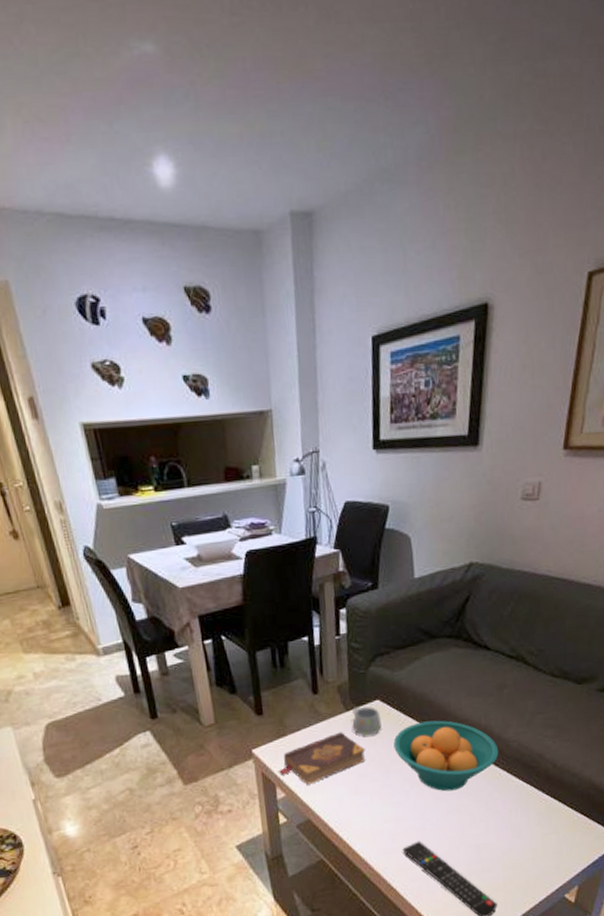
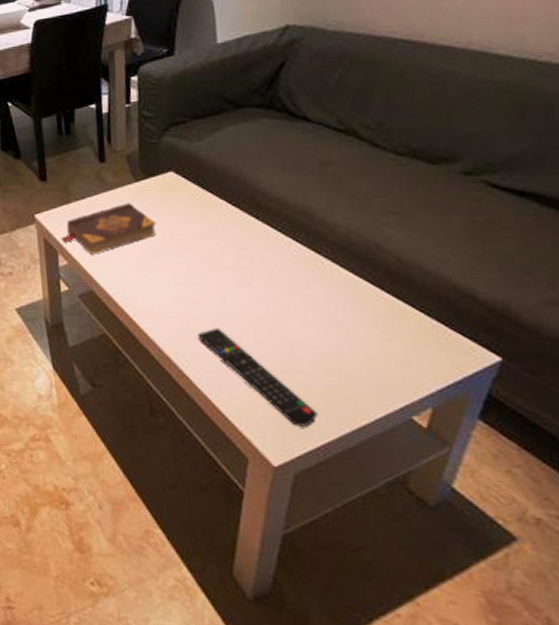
mug: present [352,707,382,736] -> none [142,178,175,209]
fruit bowl: present [393,720,499,792] -> none [189,197,321,277]

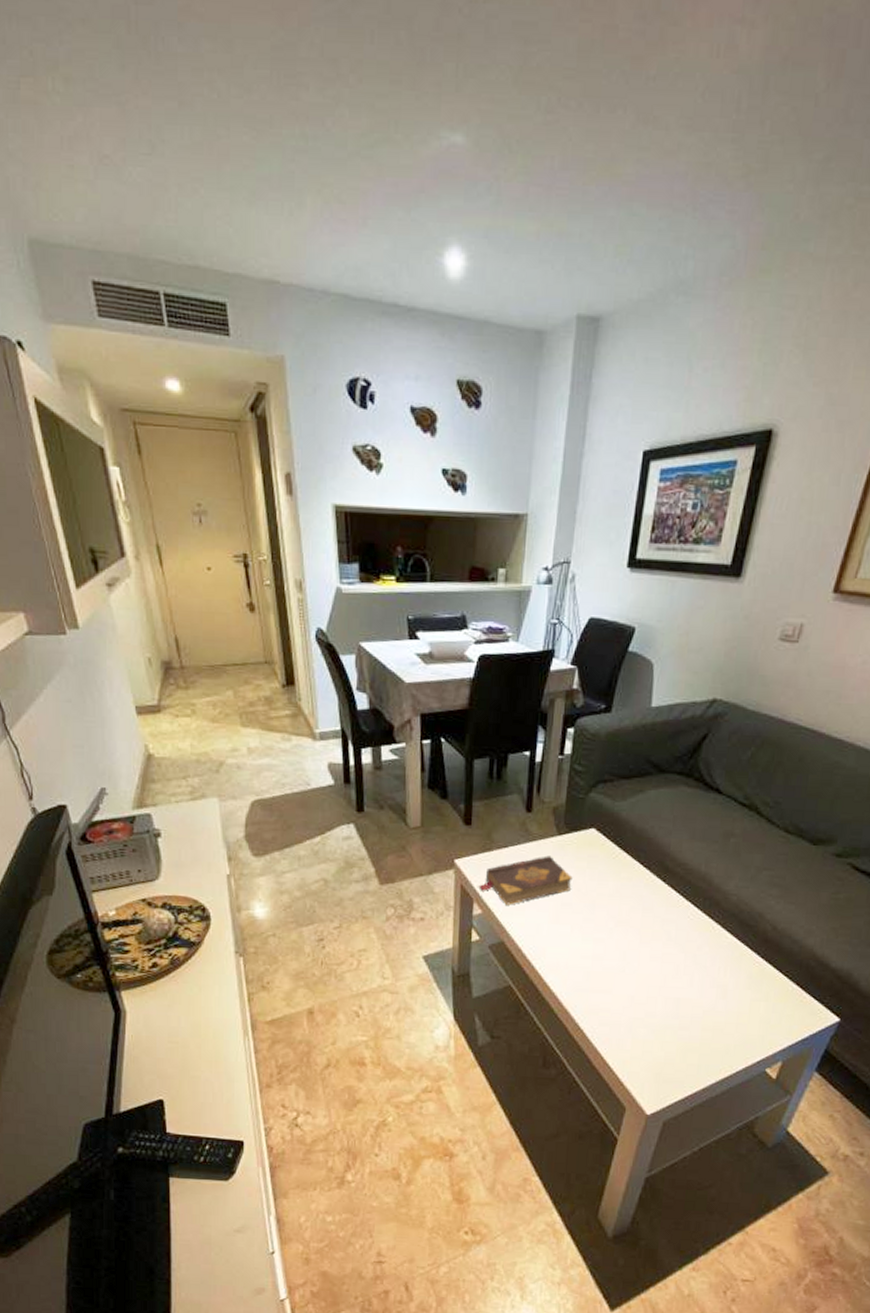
remote control: present [198,327,318,427] -> none [596,983,691,1078]

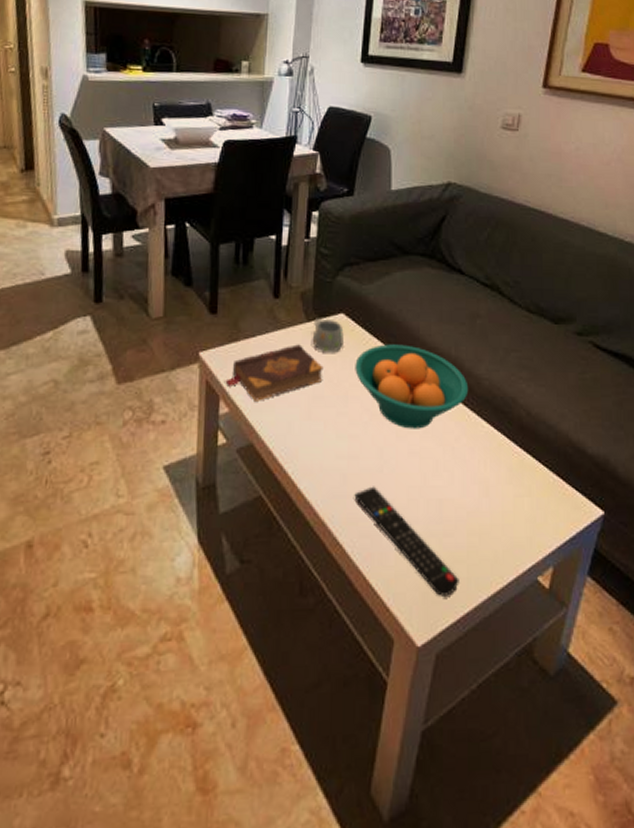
mug: none [562,832,594,865] -> present [312,318,344,353]
remote control: none [596,983,691,1078] -> present [354,486,459,596]
fruit bowl: none [603,858,716,937] -> present [355,344,469,429]

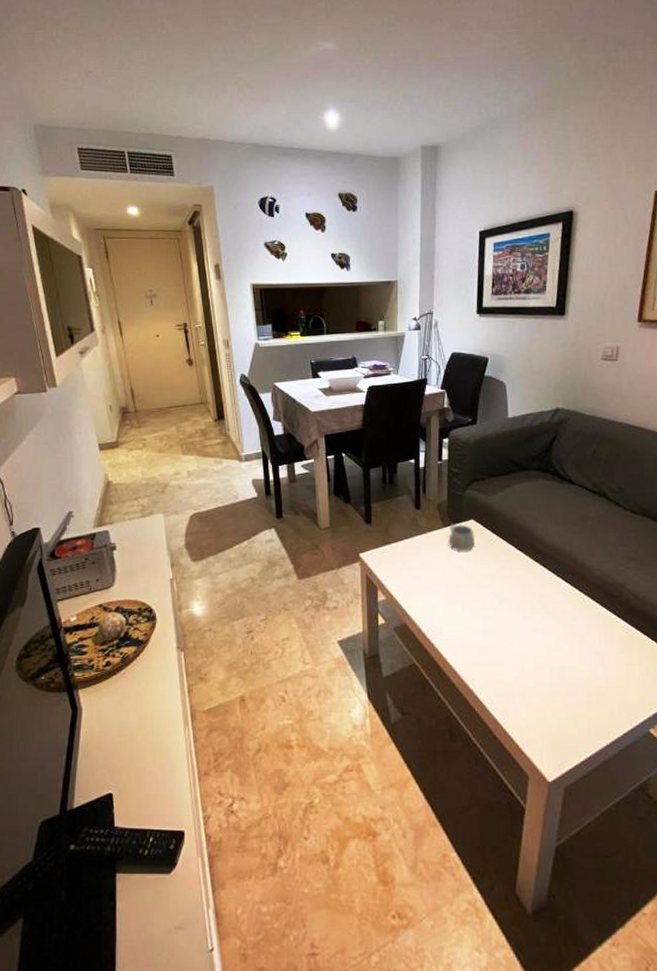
book: present [225,344,323,401] -> none [381,545,460,591]
remote control: present [354,486,459,596] -> none [490,656,582,743]
fruit bowl: present [355,344,469,429] -> none [485,543,583,611]

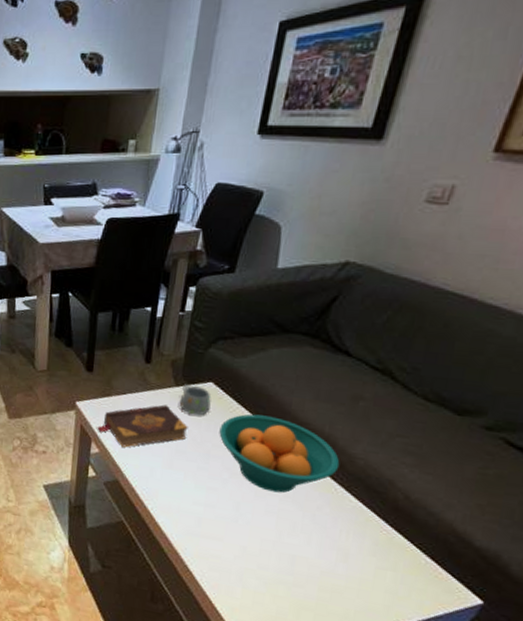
book: none [381,545,460,591] -> present [97,404,188,448]
fruit bowl: none [485,543,583,611] -> present [219,414,340,493]

